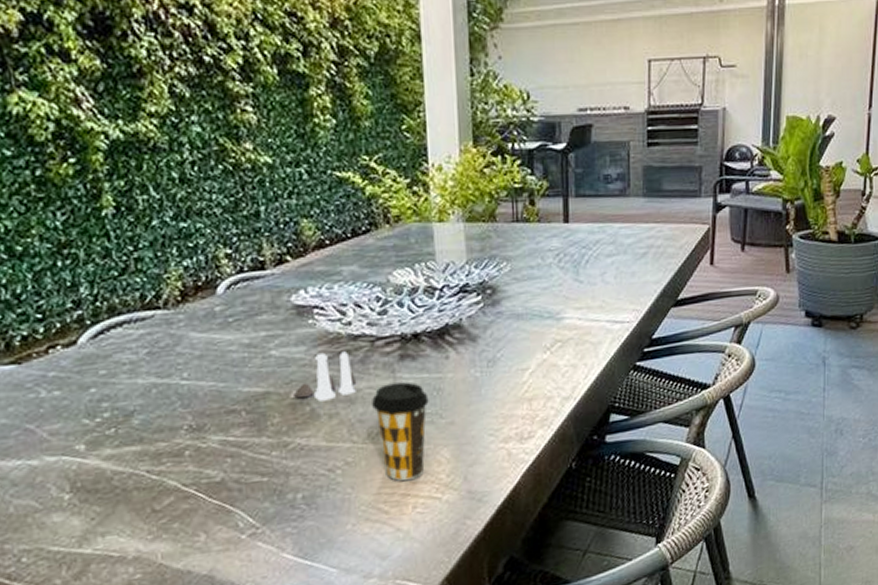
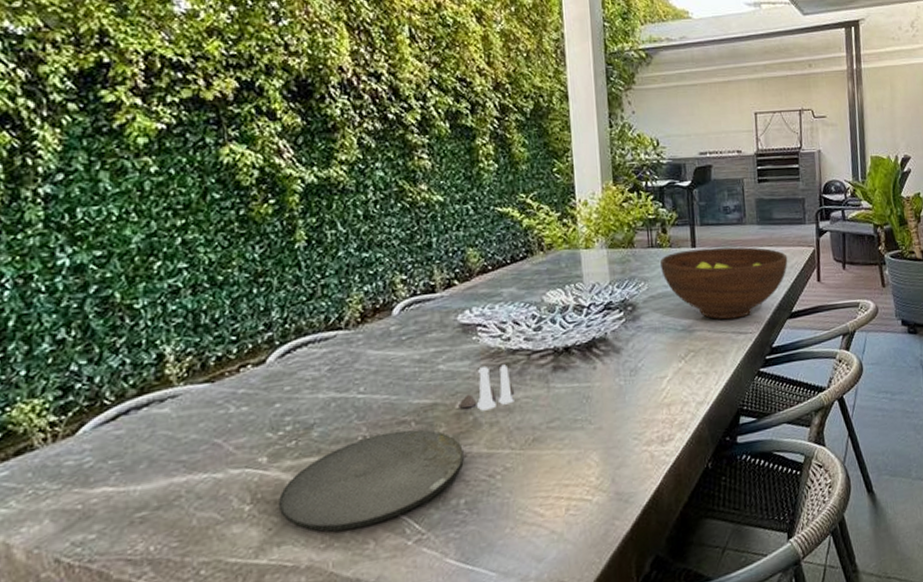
plate: none [100,419,300,523] -> present [279,429,464,532]
coffee cup: present [372,382,429,481] -> none [528,391,579,485]
fruit bowl: none [527,222,677,307] -> present [660,246,788,320]

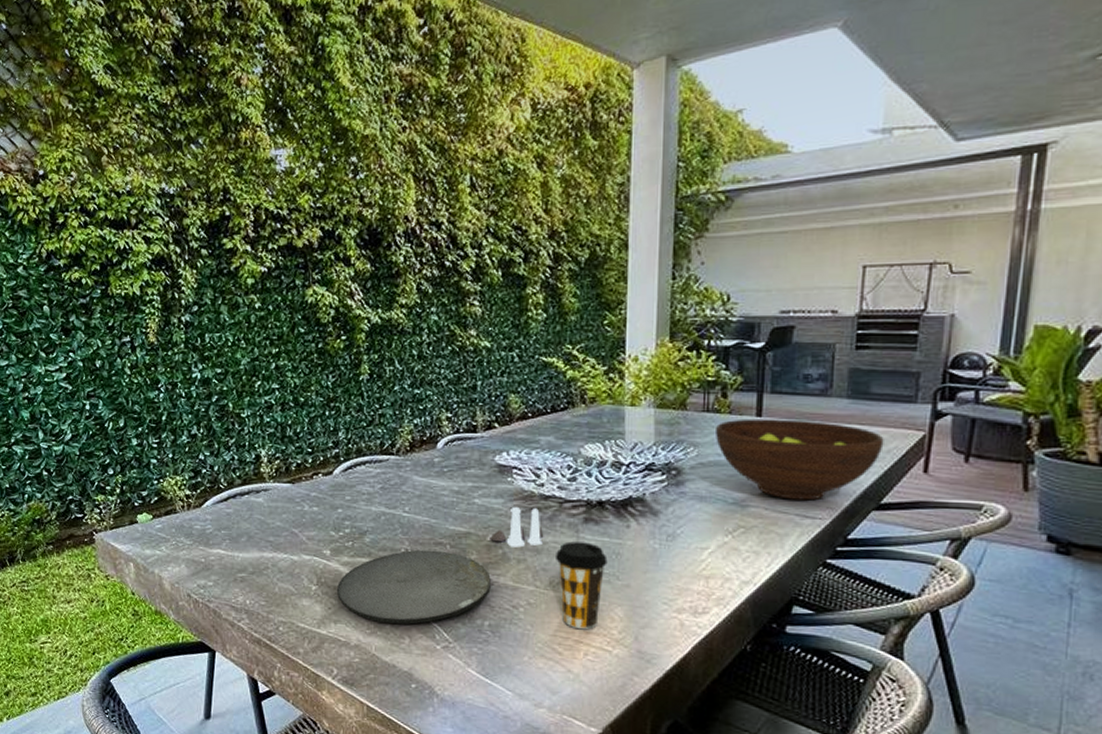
coffee cup: none [528,391,579,485] -> present [556,541,608,630]

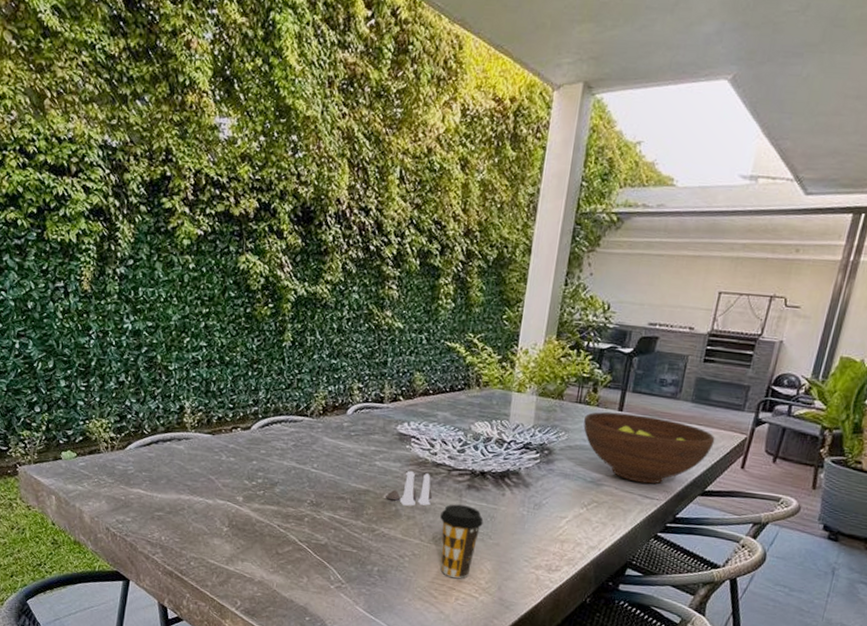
plate: present [337,550,491,624] -> none [246,502,383,566]

